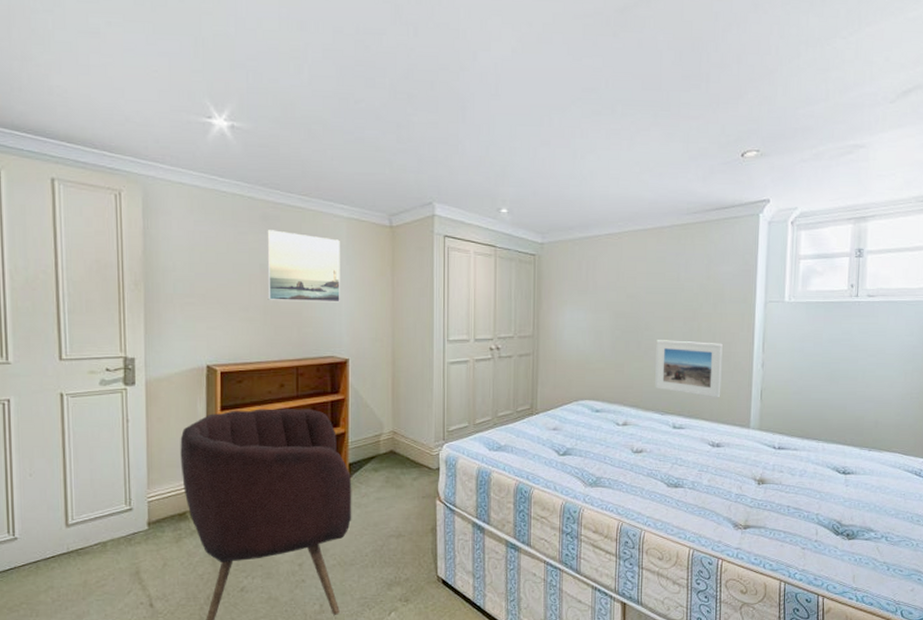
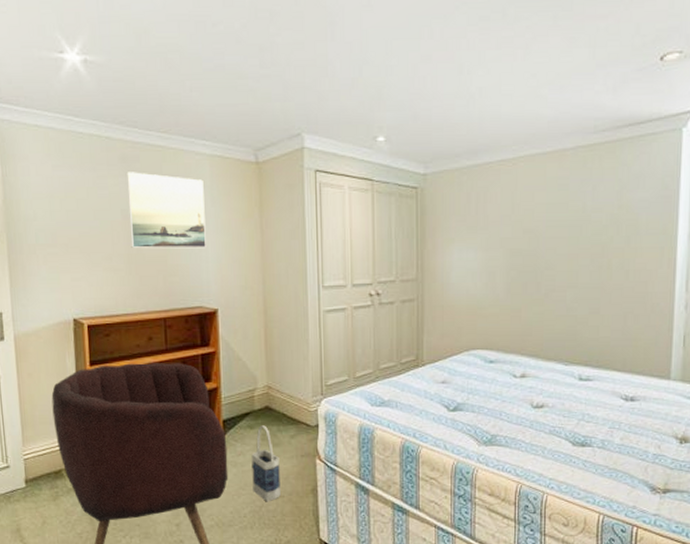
bag: none [375,468,402,542] -> present [251,425,281,502]
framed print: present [655,340,723,398] -> none [557,280,638,346]

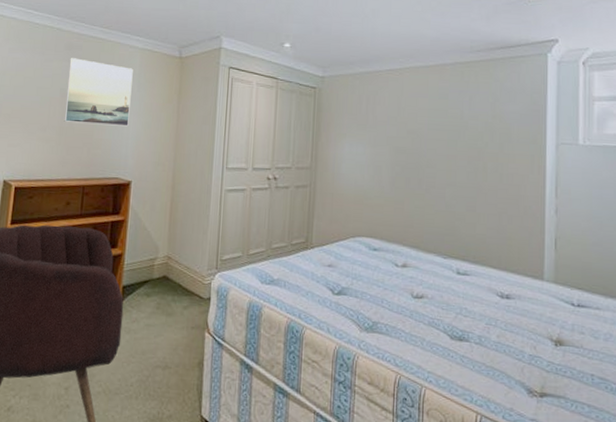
bag: present [251,425,281,502] -> none [142,294,171,373]

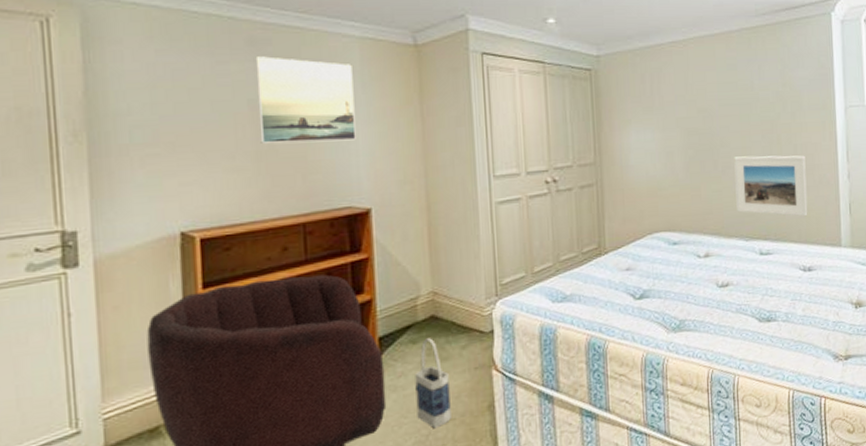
bag: none [142,294,171,373] -> present [415,338,451,429]
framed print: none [437,178,511,245] -> present [734,155,808,217]

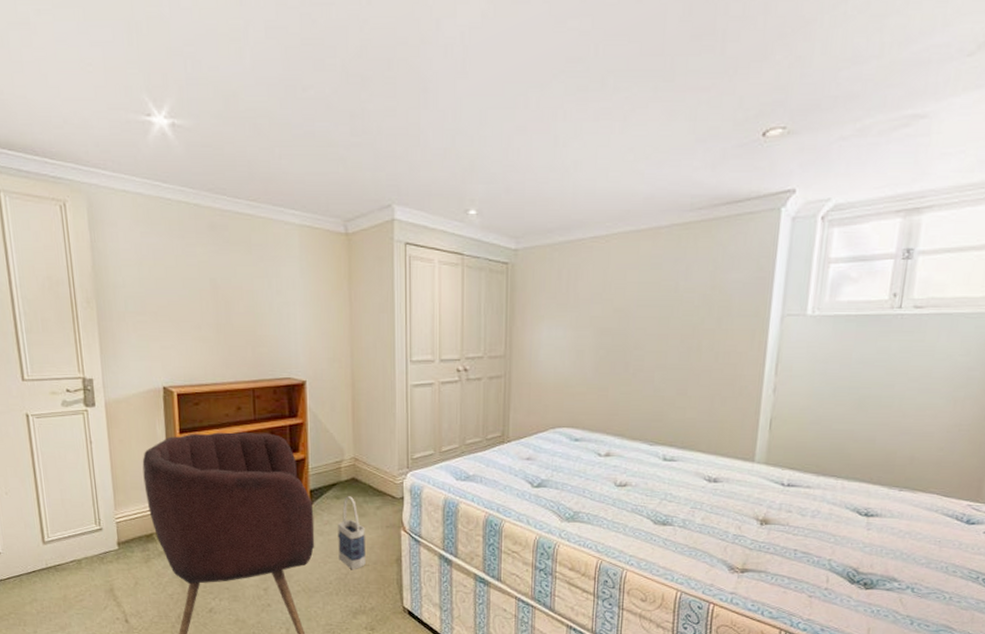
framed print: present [255,56,356,143] -> none [215,240,295,320]
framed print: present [734,155,808,217] -> none [644,360,727,428]

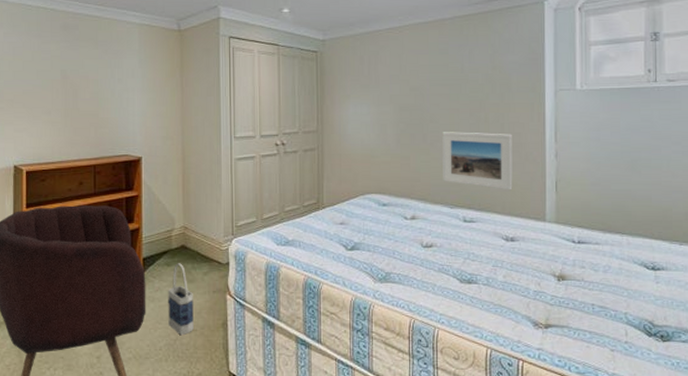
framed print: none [644,360,727,428] -> present [442,132,513,190]

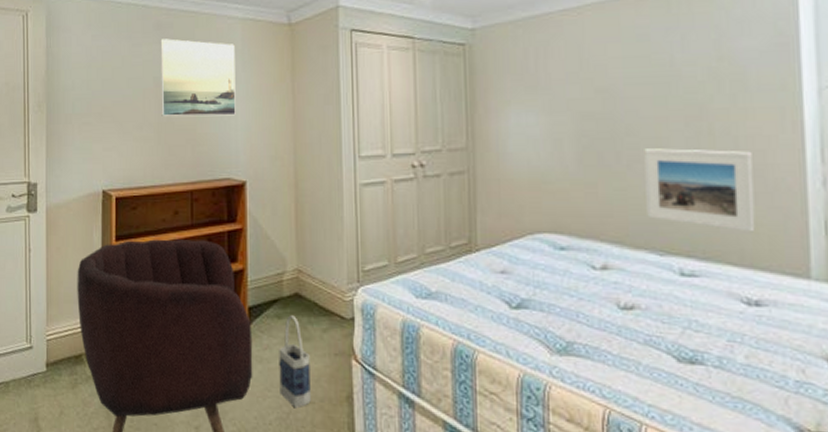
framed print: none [67,38,133,104] -> present [160,38,236,117]

